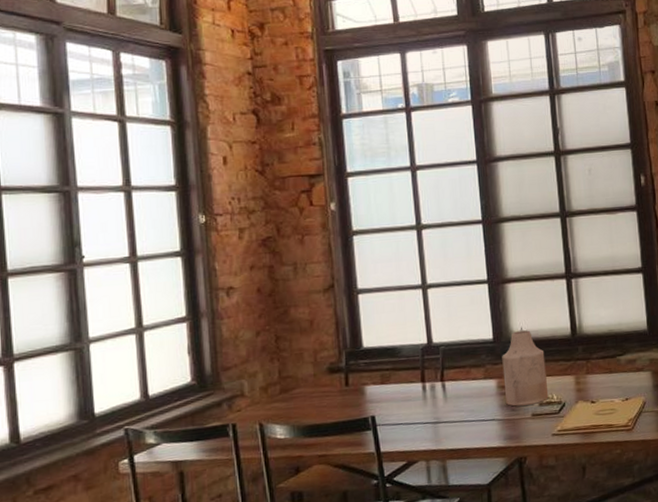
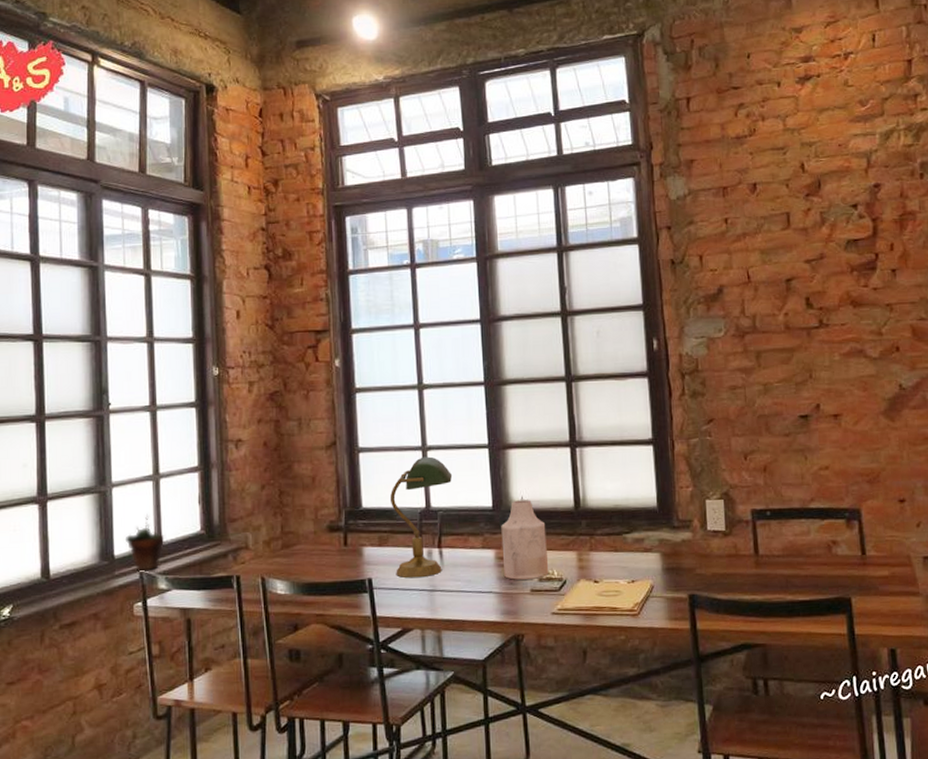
succulent plant: none [106,368,151,428] -> present [124,513,164,572]
desk lamp: none [391,294,454,413] -> present [390,456,453,578]

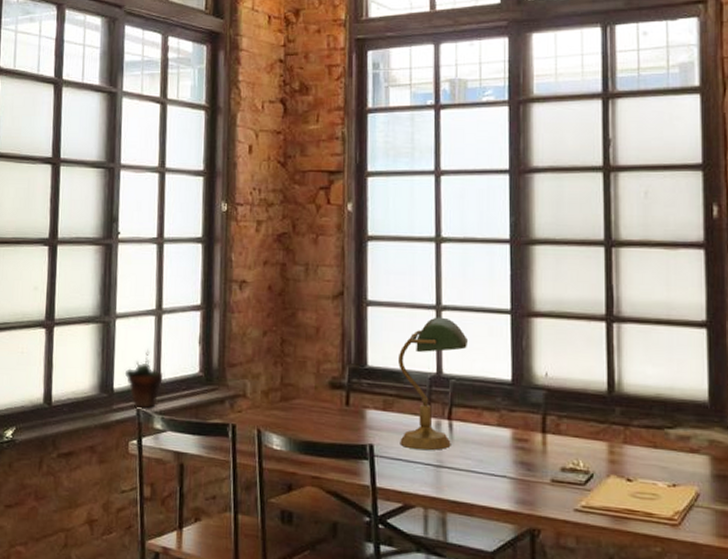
vase: present [501,500,549,581] -> none [520,376,574,469]

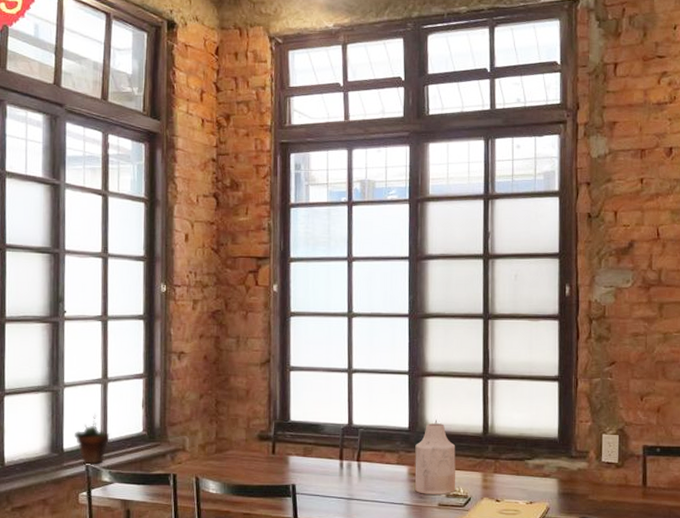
desk lamp: present [399,317,469,451] -> none [317,378,374,487]
vase: none [520,376,574,469] -> present [414,423,456,496]

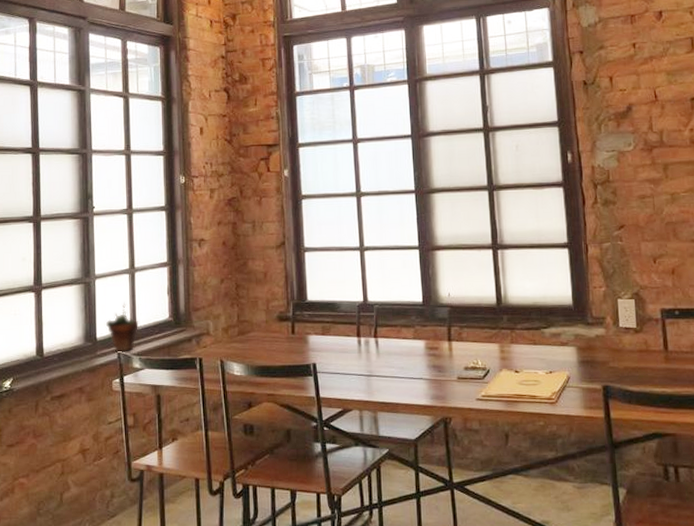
vase: present [414,423,456,496] -> none [430,296,474,369]

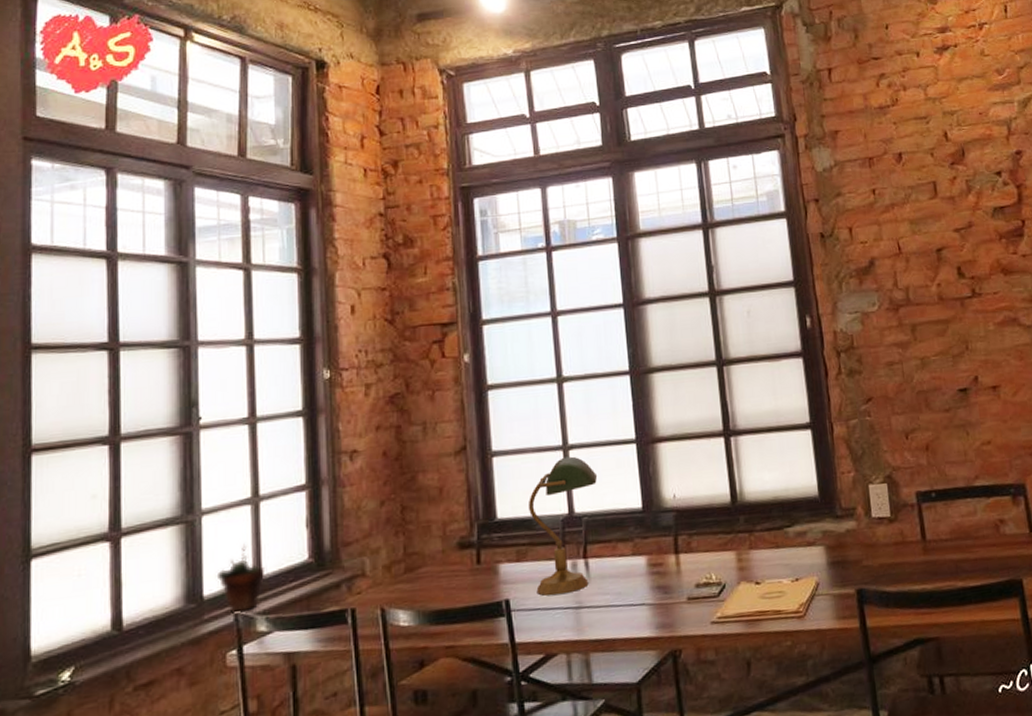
desk lamp: none [332,256,387,364] -> present [529,456,598,596]

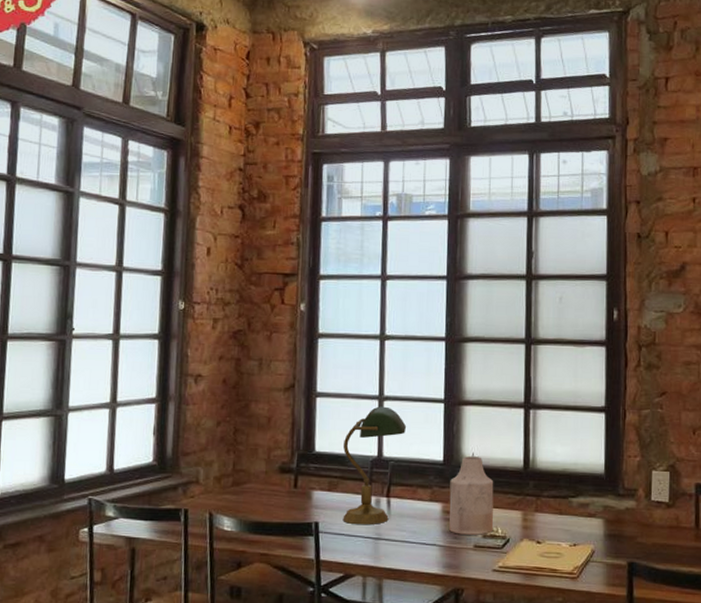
succulent plant: present [216,543,264,614] -> none [76,440,116,498]
vase: none [652,497,707,589] -> present [449,456,494,536]

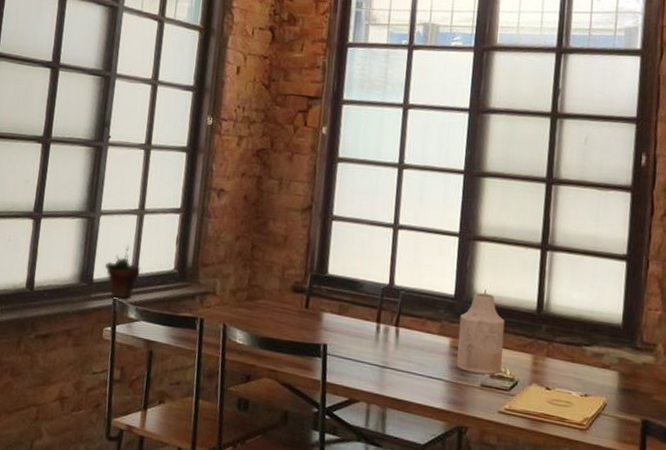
succulent plant: none [76,440,116,498] -> present [104,245,140,300]
desk lamp: present [342,406,407,525] -> none [350,234,420,353]

